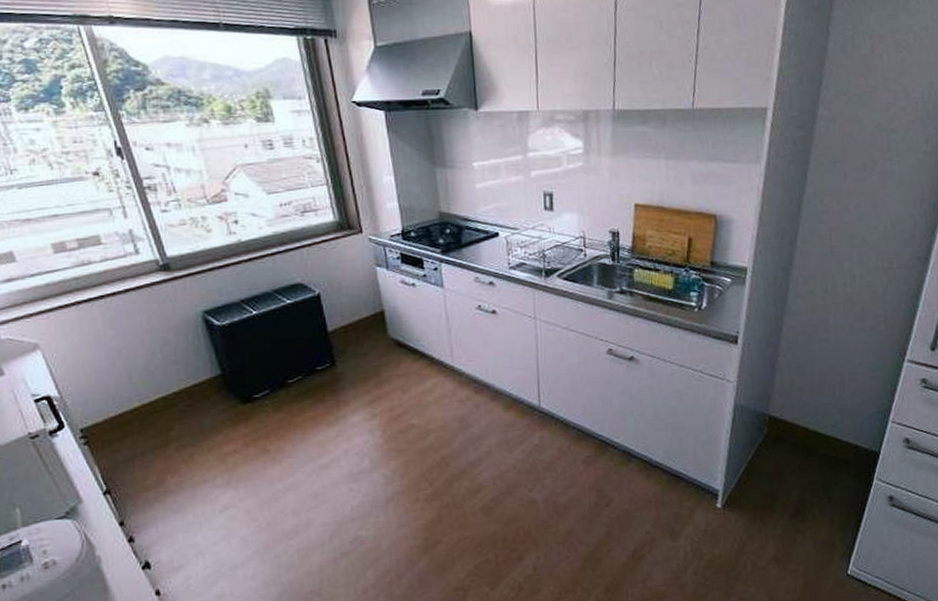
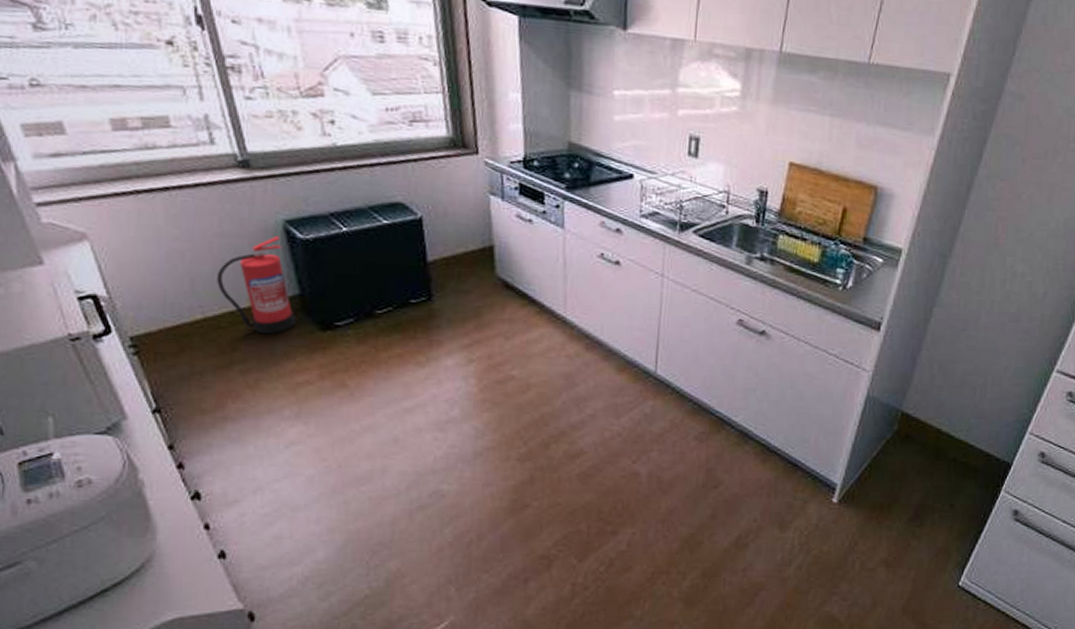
fire extinguisher: none [150,325,220,414] -> present [217,236,296,335]

